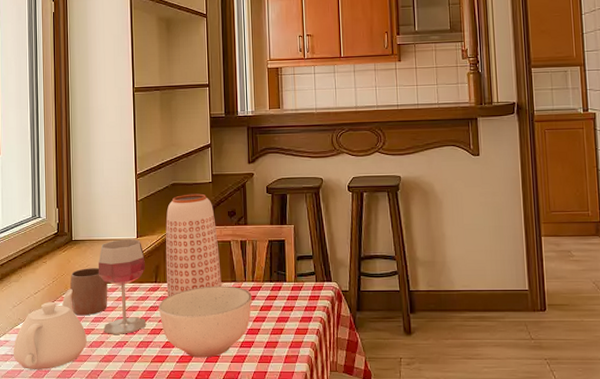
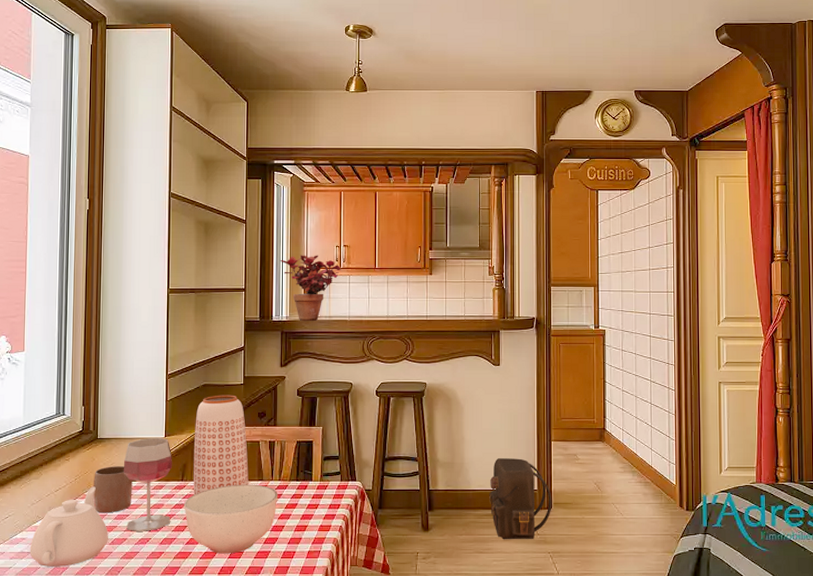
potted plant: none [242,46,305,116] -> present [280,255,341,322]
backpack: none [475,256,546,344] -> present [489,458,552,539]

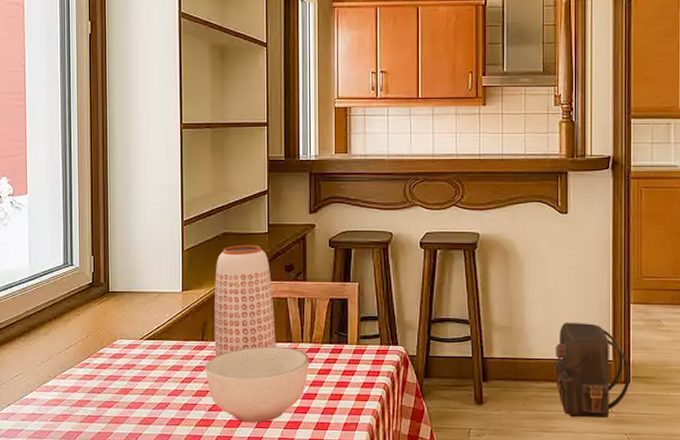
teapot: present [29,486,108,567] -> none [41,344,124,431]
mug: present [92,466,133,513] -> none [105,323,149,375]
wineglass: present [123,438,172,533] -> none [137,292,191,396]
potted plant: present [280,255,341,322] -> none [307,83,378,161]

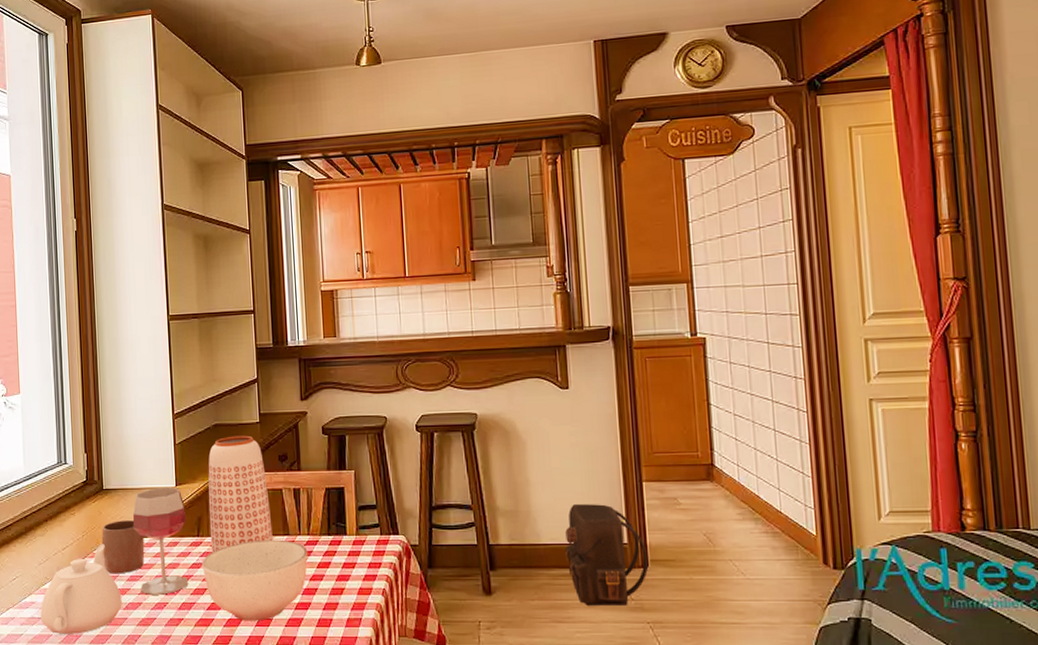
teapot: none [41,344,124,431] -> present [40,544,122,634]
mug: none [105,323,149,375] -> present [101,520,145,574]
wineglass: none [137,292,191,396] -> present [132,487,188,596]

